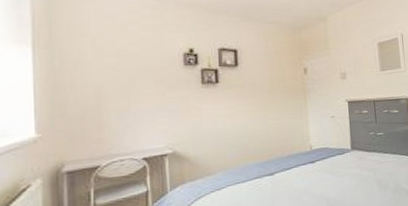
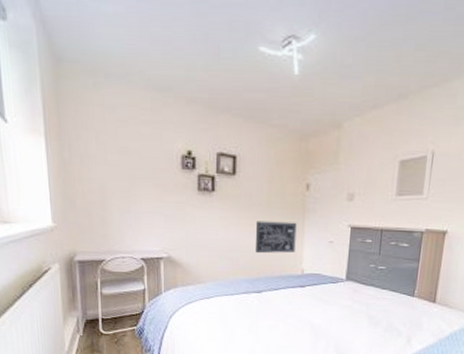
wall art: none [261,103,302,137] -> present [255,221,297,254]

